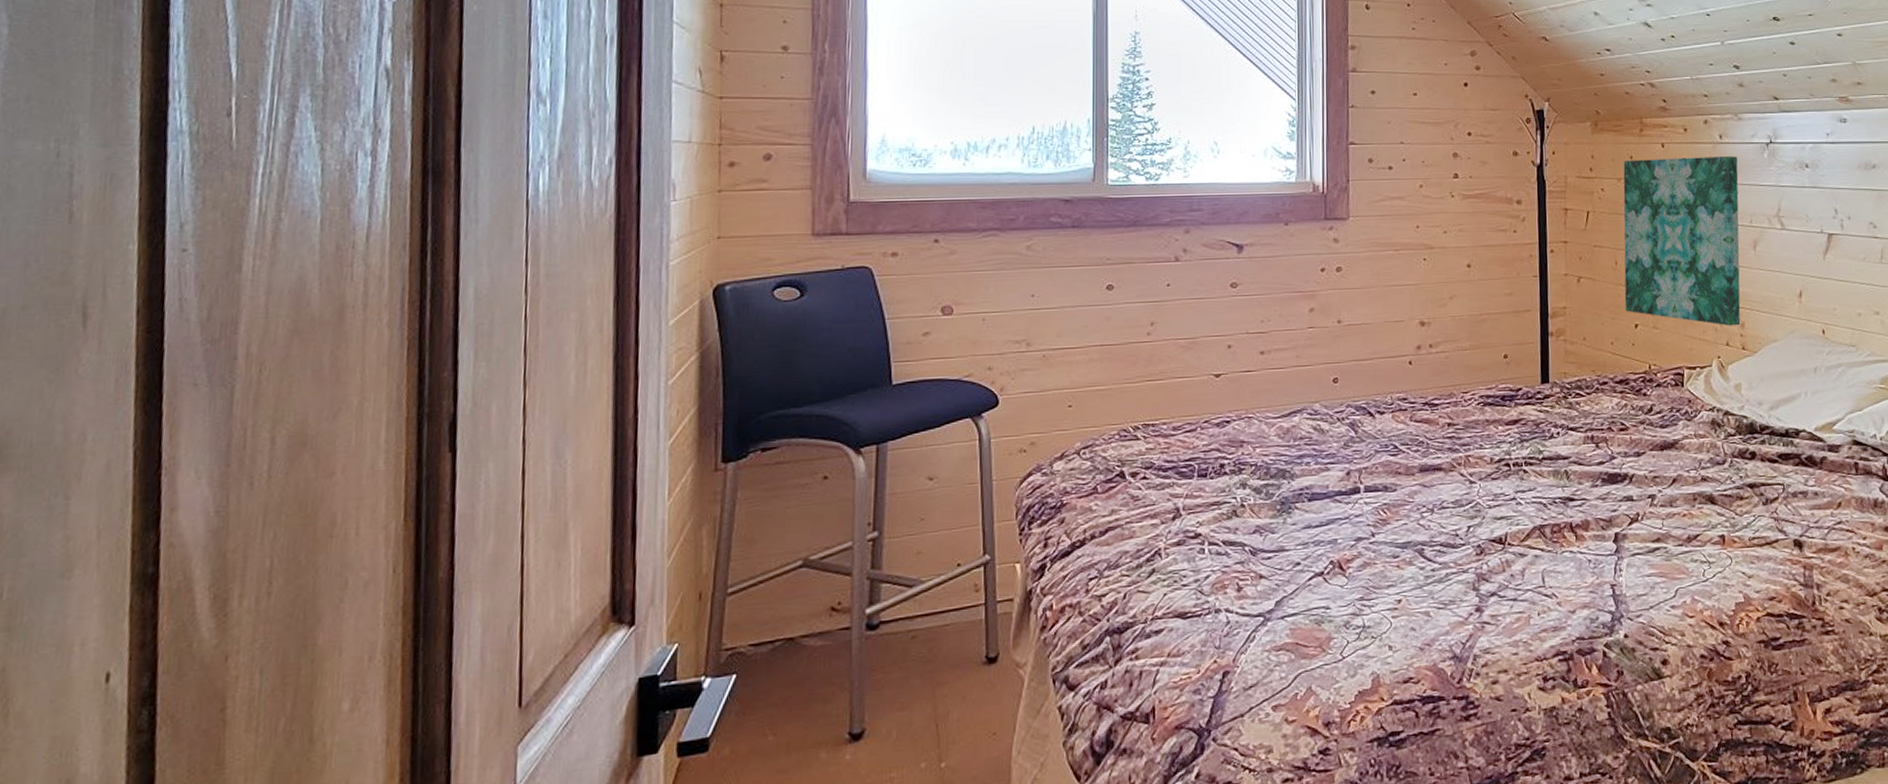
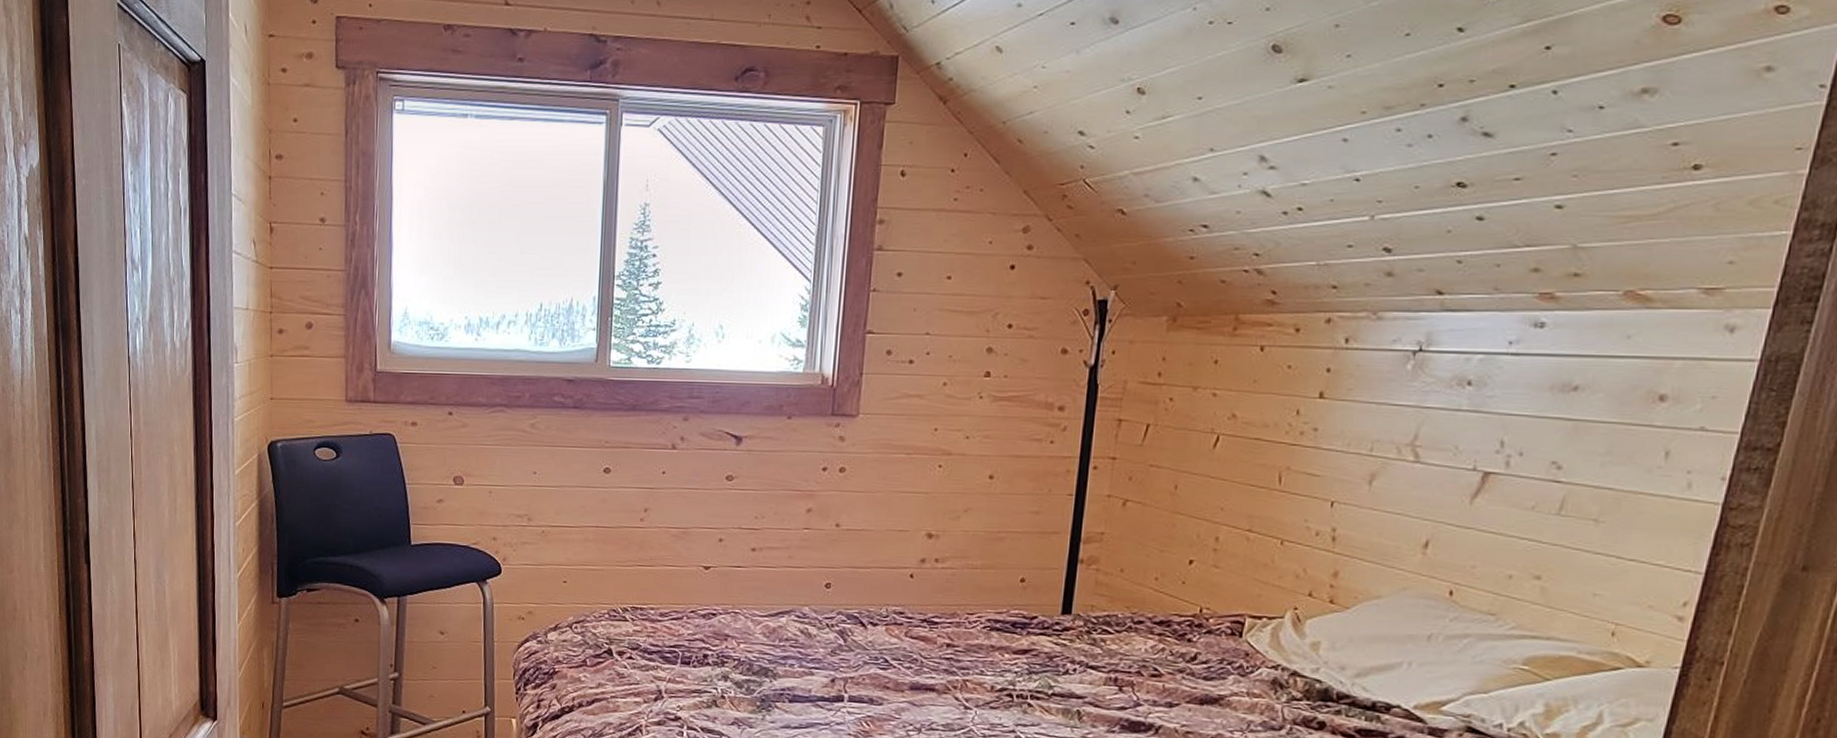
wall art: present [1623,156,1741,326] -> none [1179,364,1366,575]

